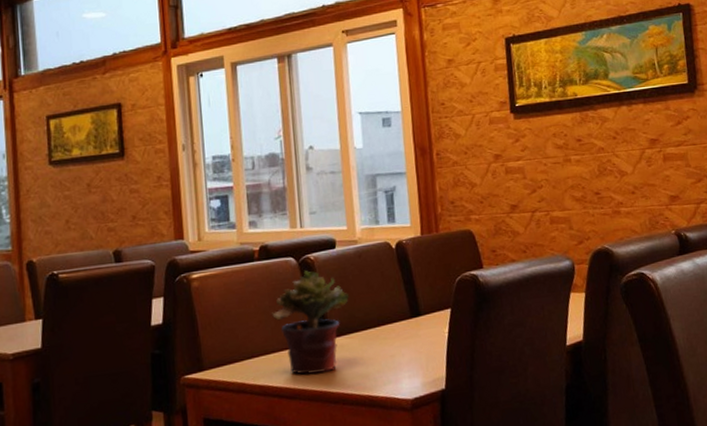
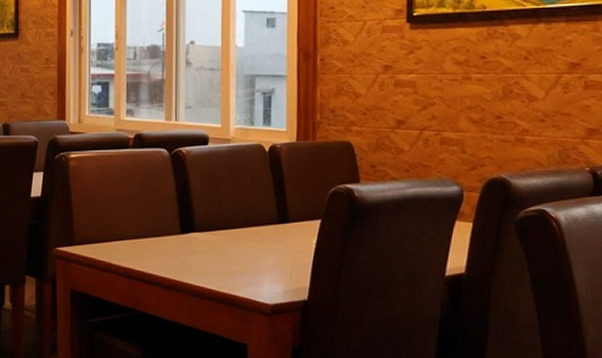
potted plant: present [271,271,350,375] -> none [140,163,218,264]

